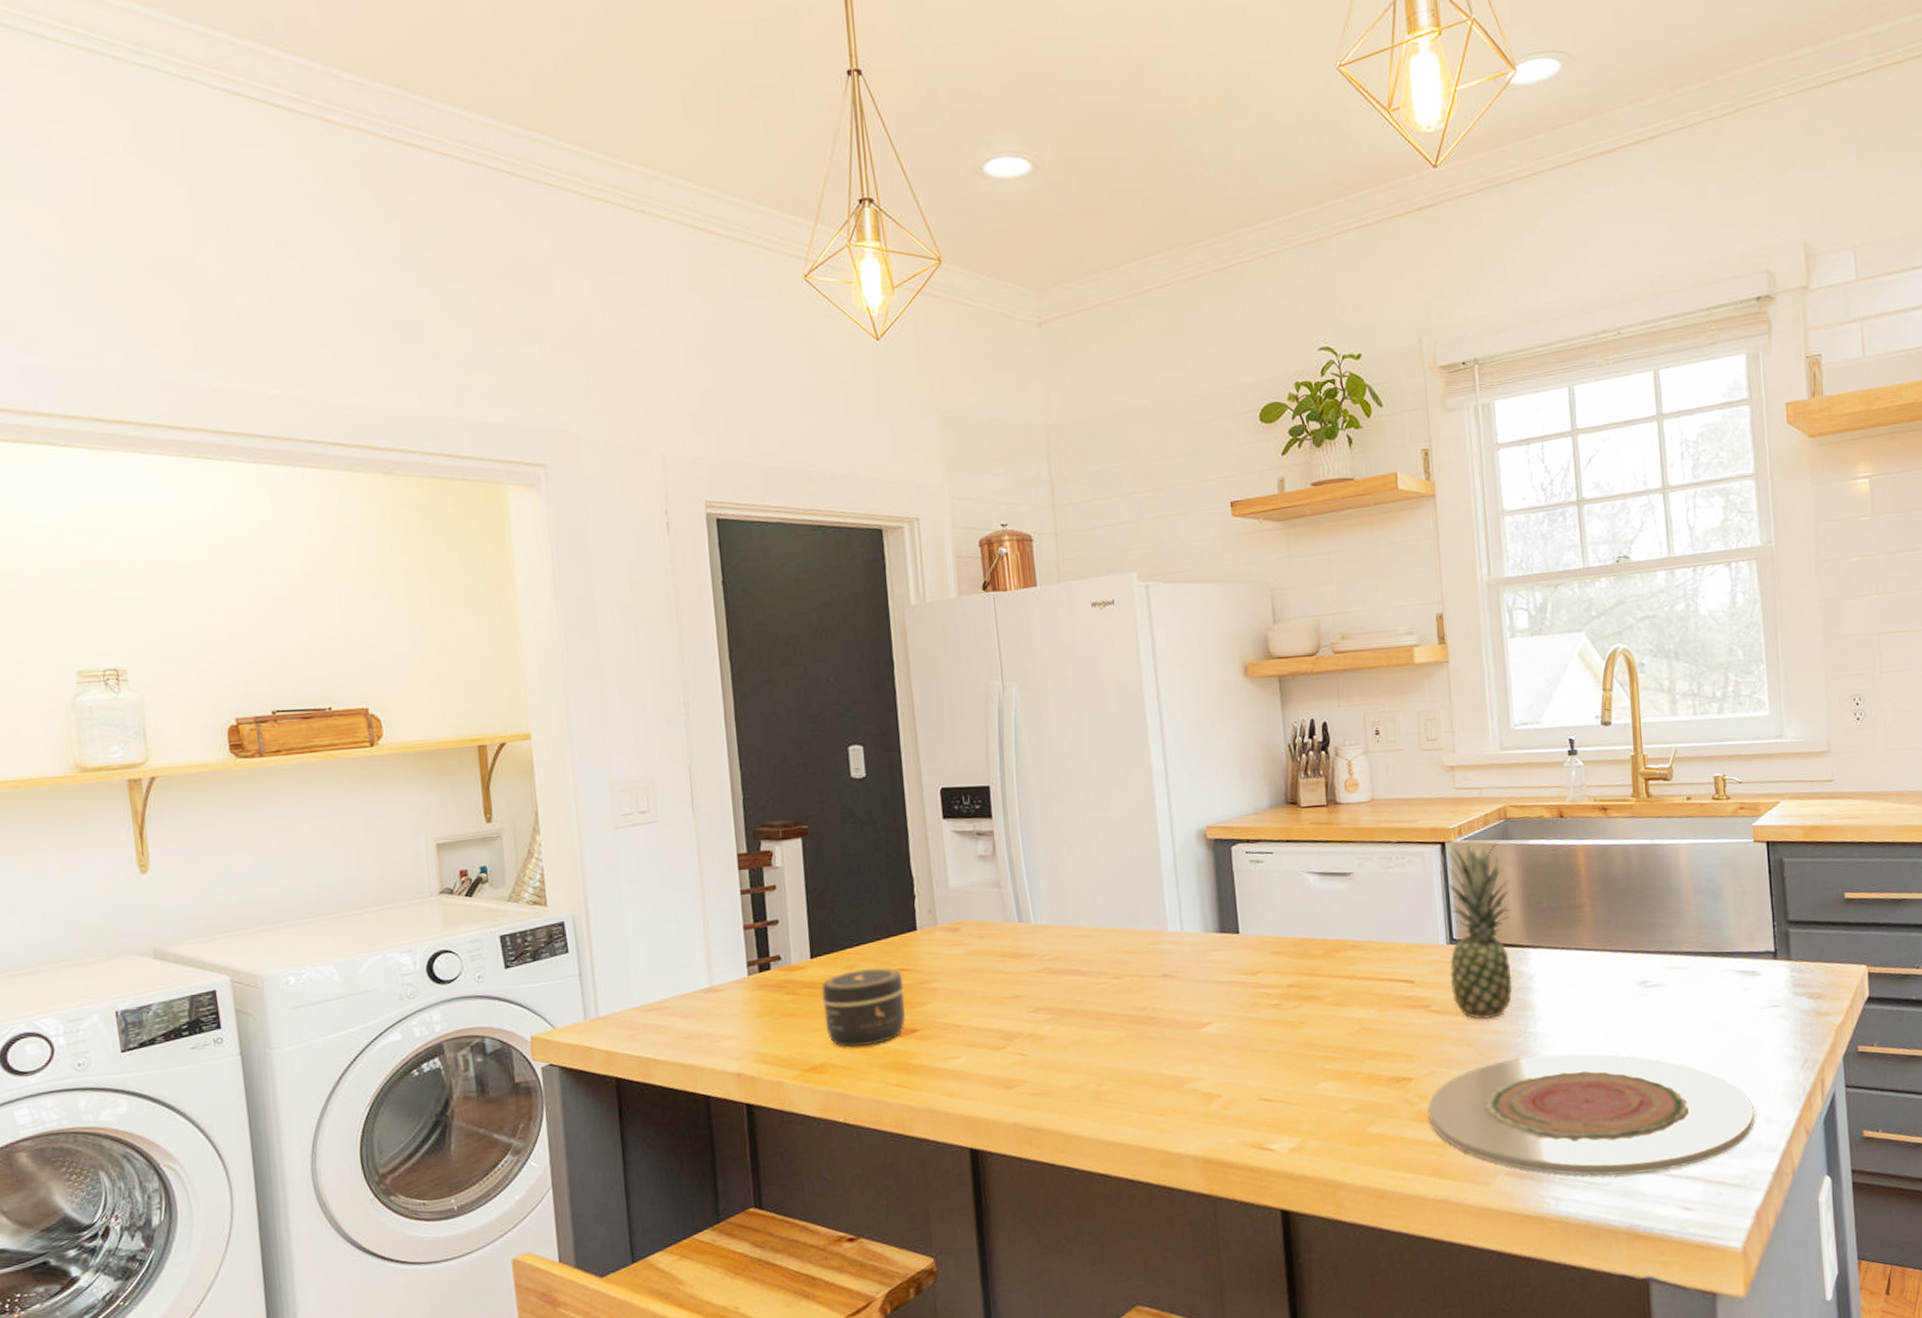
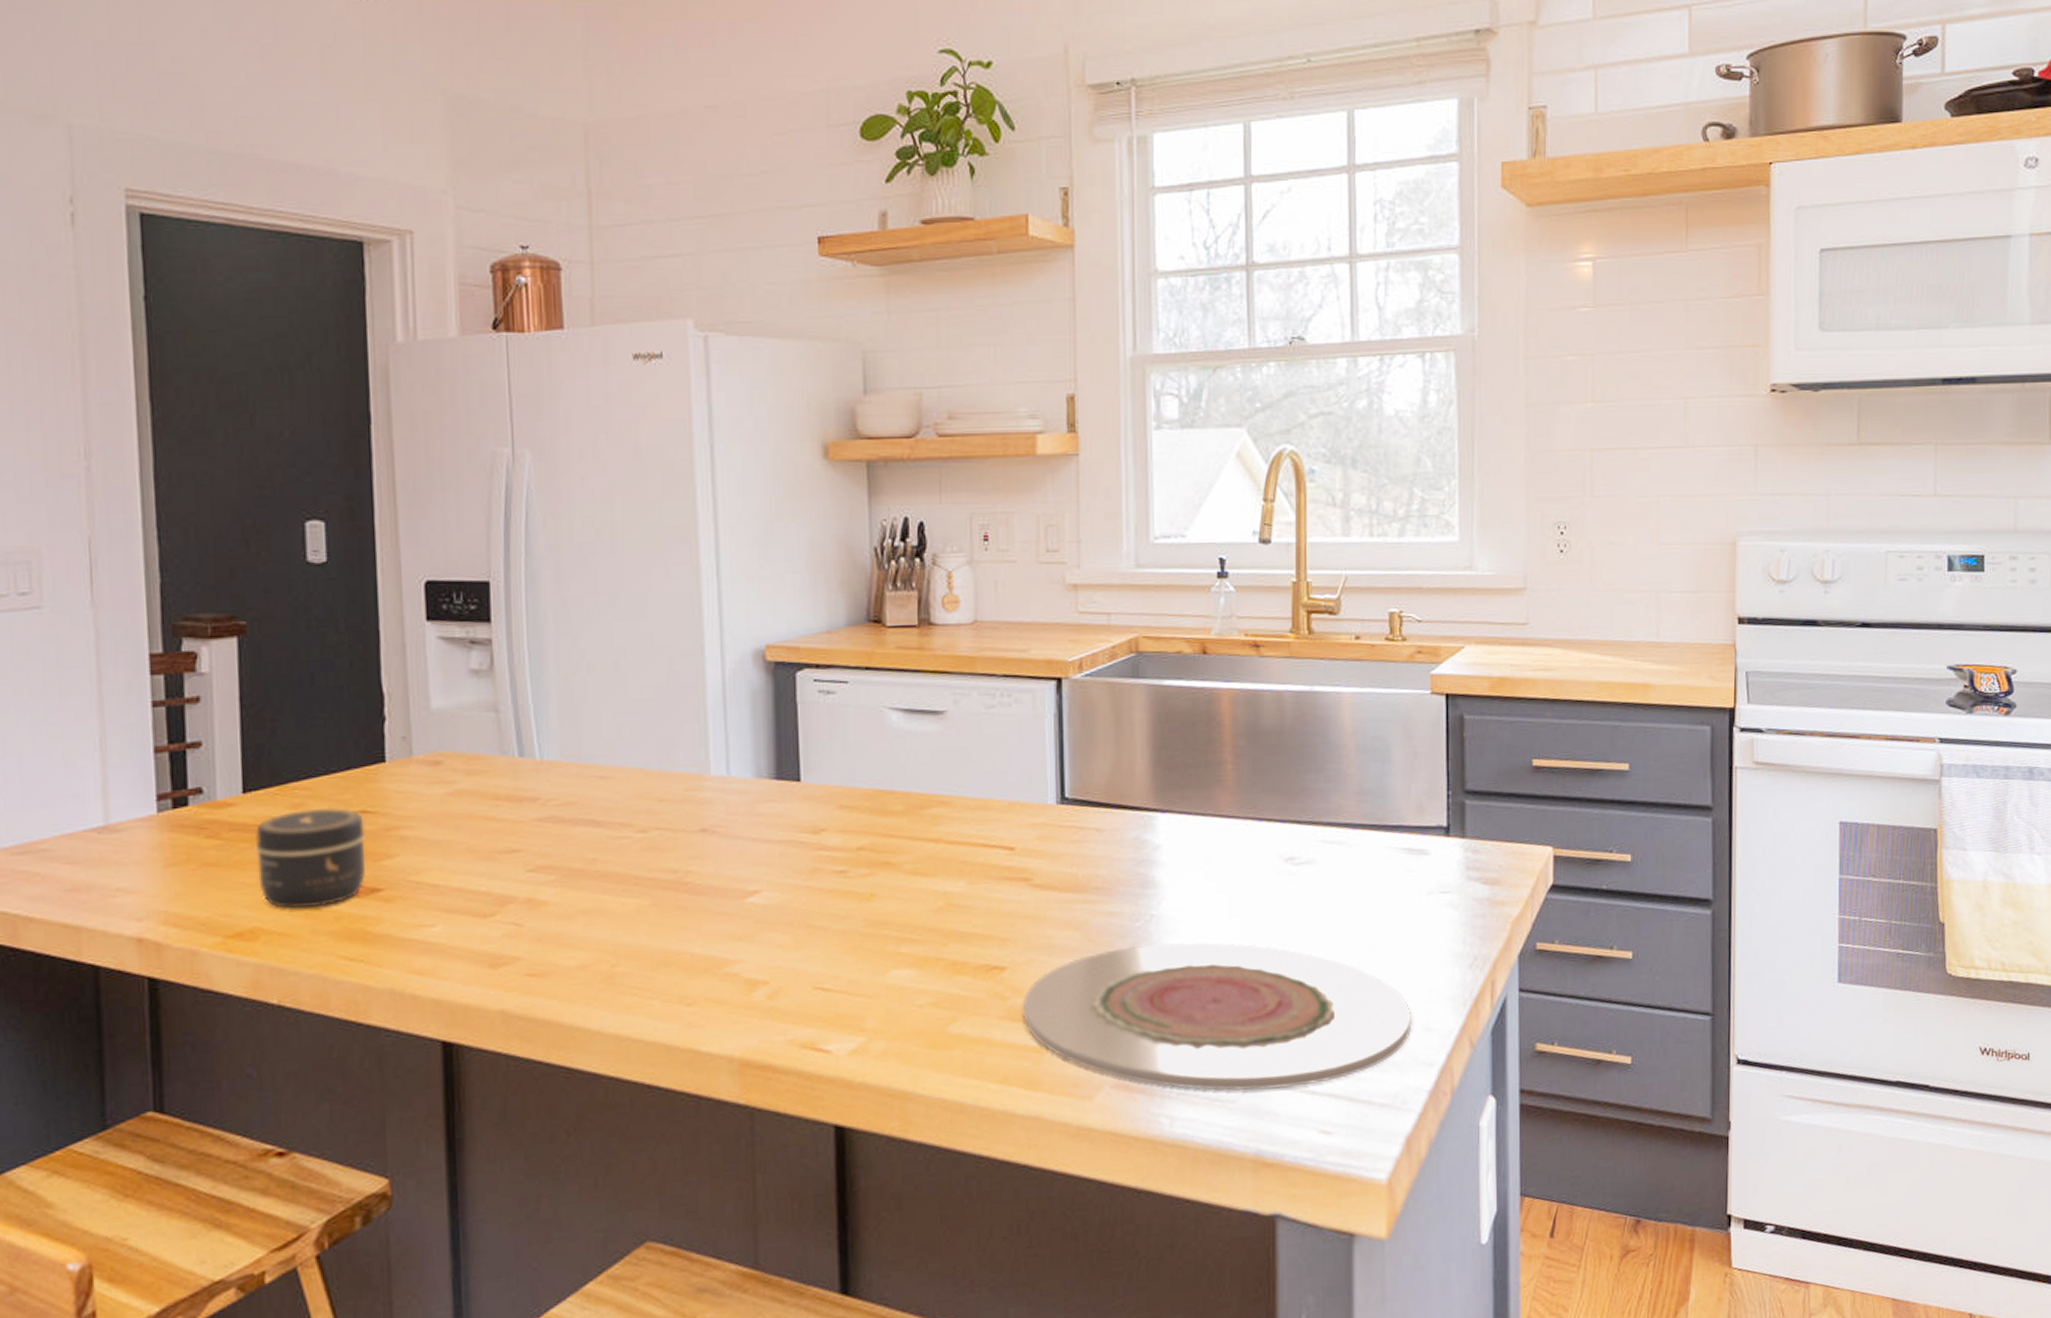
fruit: present [1446,842,1513,1020] -> none [1058,680,1137,898]

